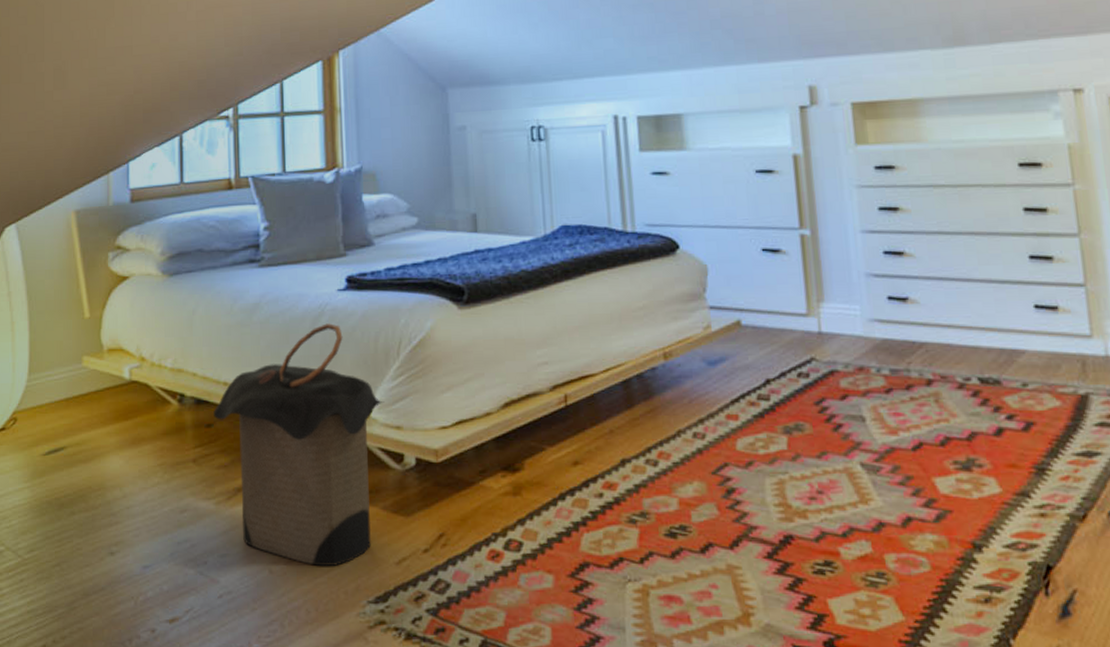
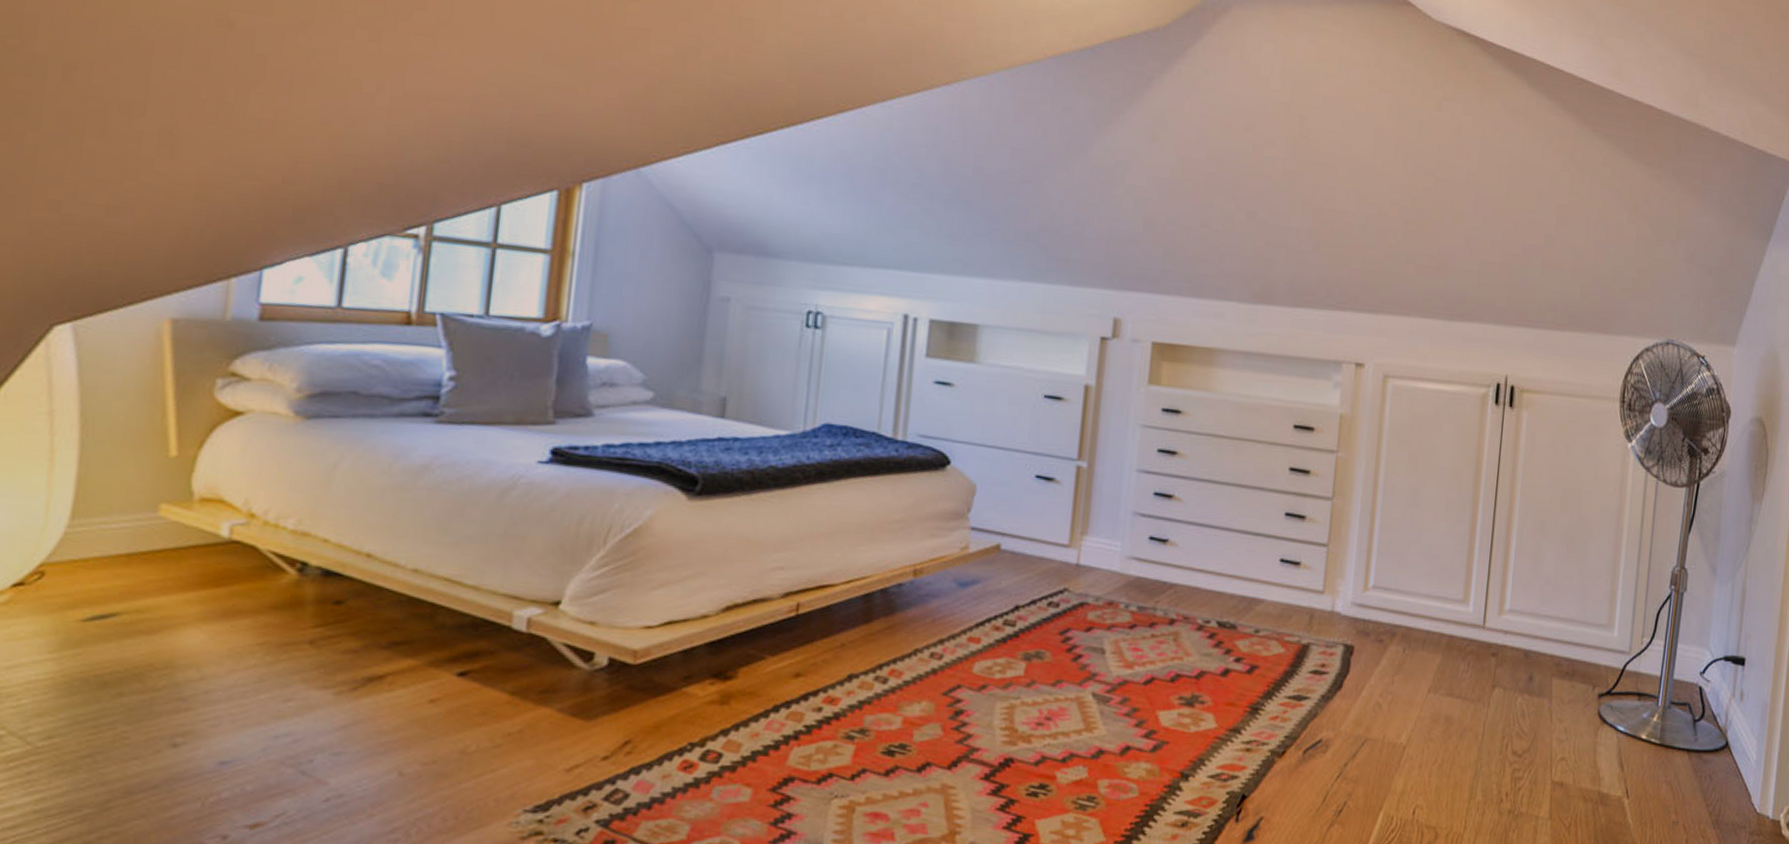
laundry hamper: present [214,323,385,566] -> none [346,498,579,771]

